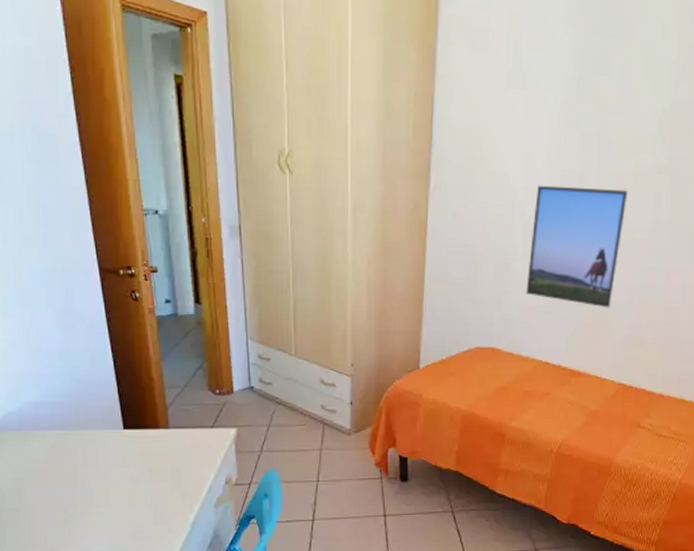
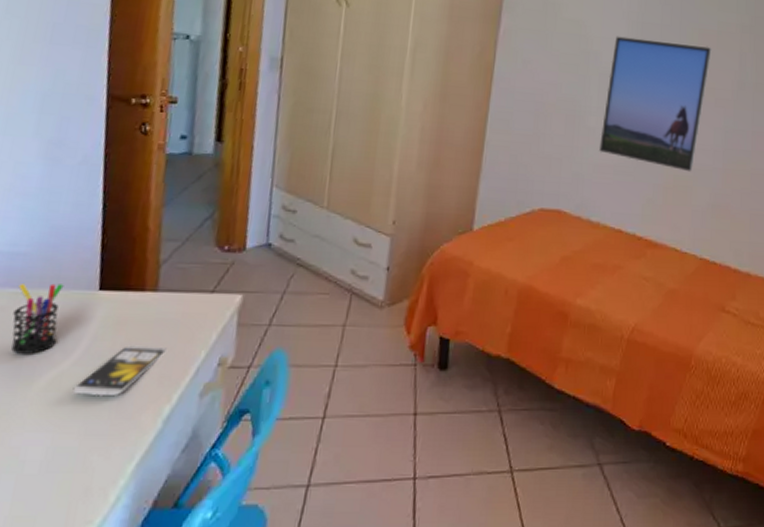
pen holder: none [61,425,99,479] -> present [11,283,64,354]
smartphone: none [118,470,183,508] -> present [72,345,166,395]

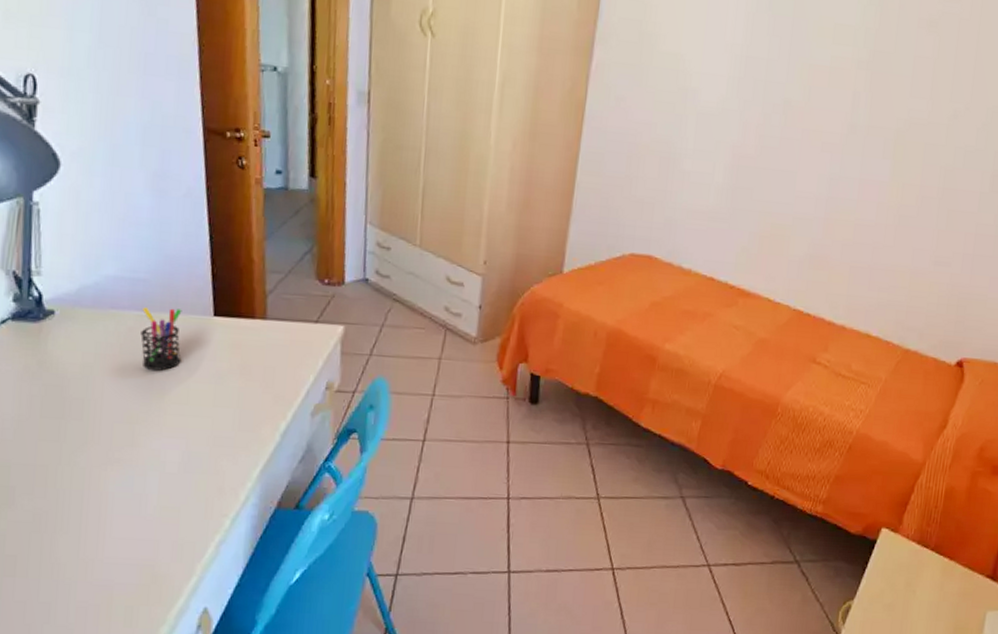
smartphone: present [72,345,166,395] -> none [199,367,278,411]
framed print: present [599,36,712,172] -> none [694,71,822,221]

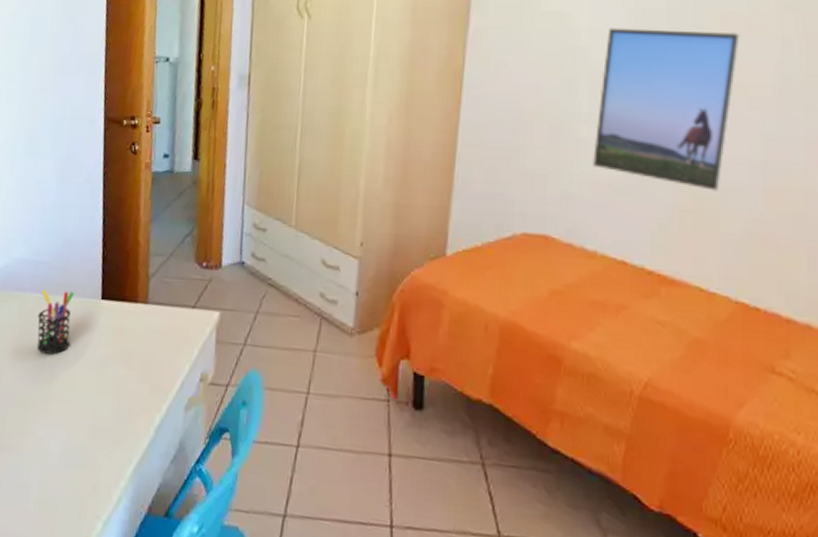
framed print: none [694,71,822,221] -> present [593,27,740,191]

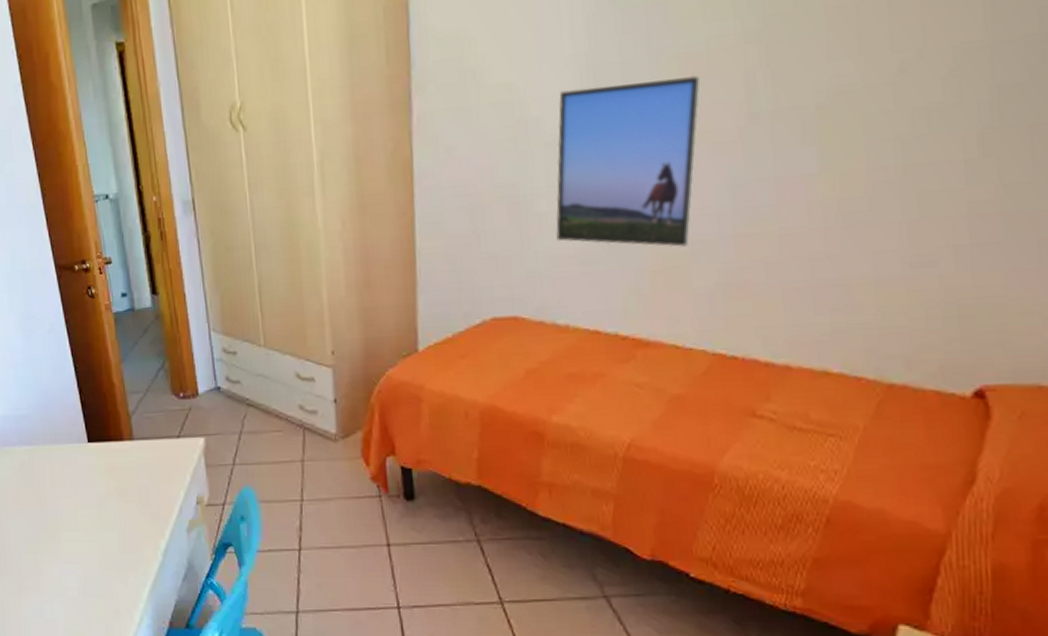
pen holder: present [37,290,75,355] -> none [29,439,67,500]

